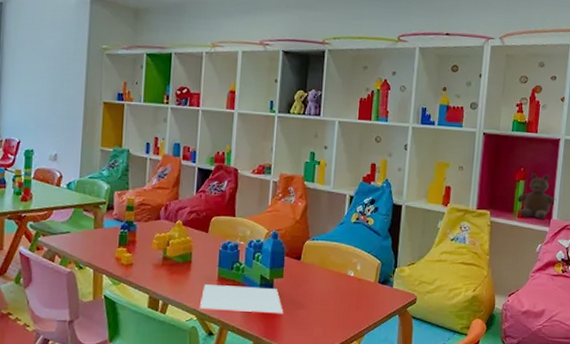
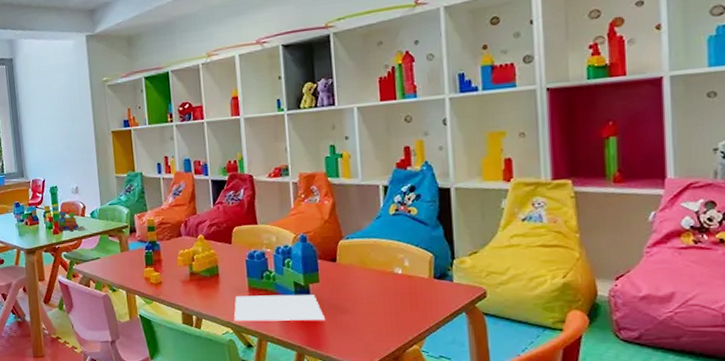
toy train: none [27,177,61,202] -> present [57,211,88,232]
teddy bear: present [518,173,556,219] -> none [610,123,669,181]

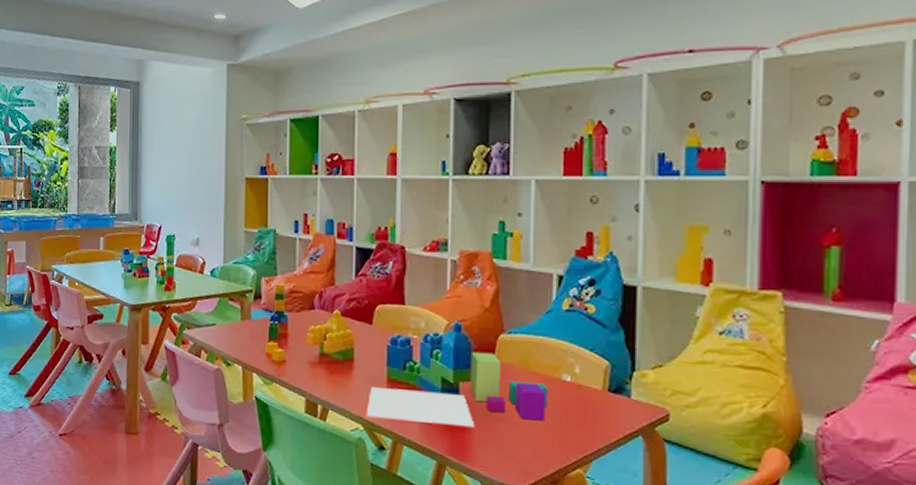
toy train: present [57,211,88,232] -> none [170,265,205,291]
toy blocks: none [316,256,384,310] -> present [470,351,548,421]

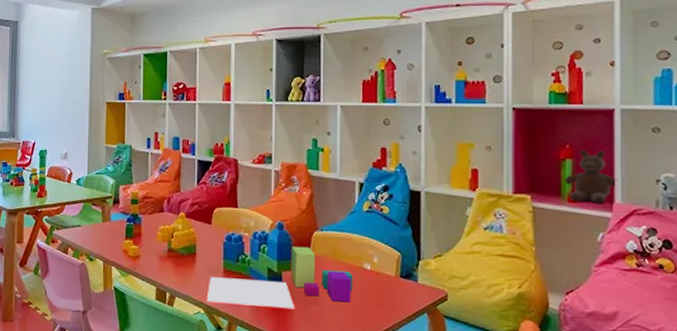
teddy bear: none [830,235,901,303] -> present [565,150,617,203]

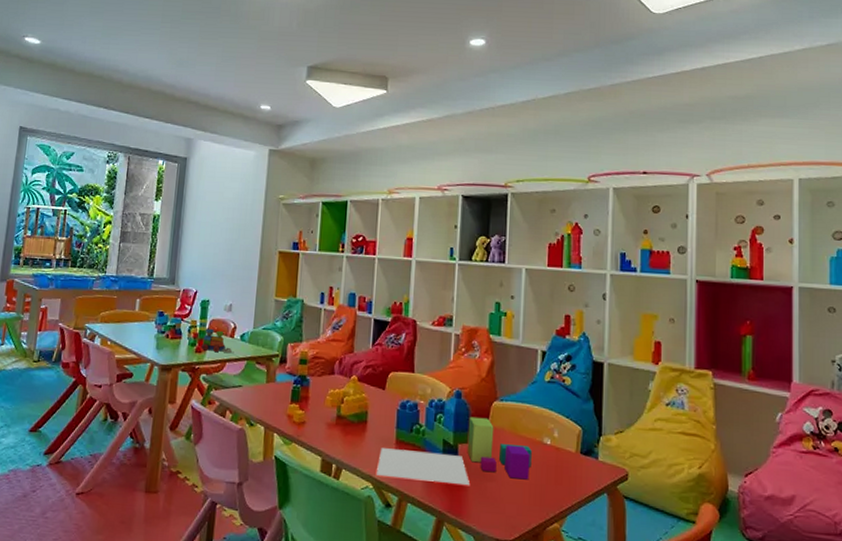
toy train: none [42,175,72,197] -> present [201,328,234,354]
teddy bear: present [565,150,617,203] -> none [746,327,795,382]

